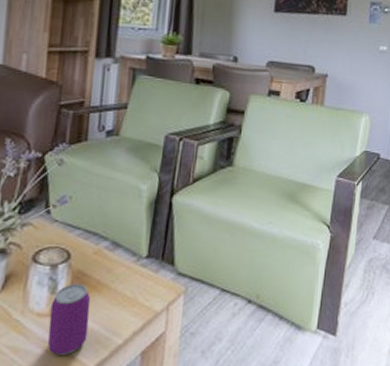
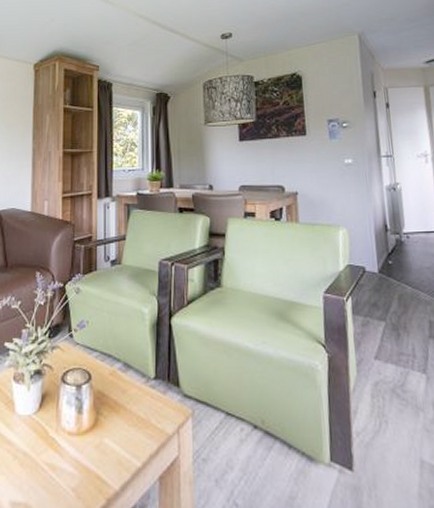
beverage can: present [47,283,91,355] -> none [78,403,111,475]

